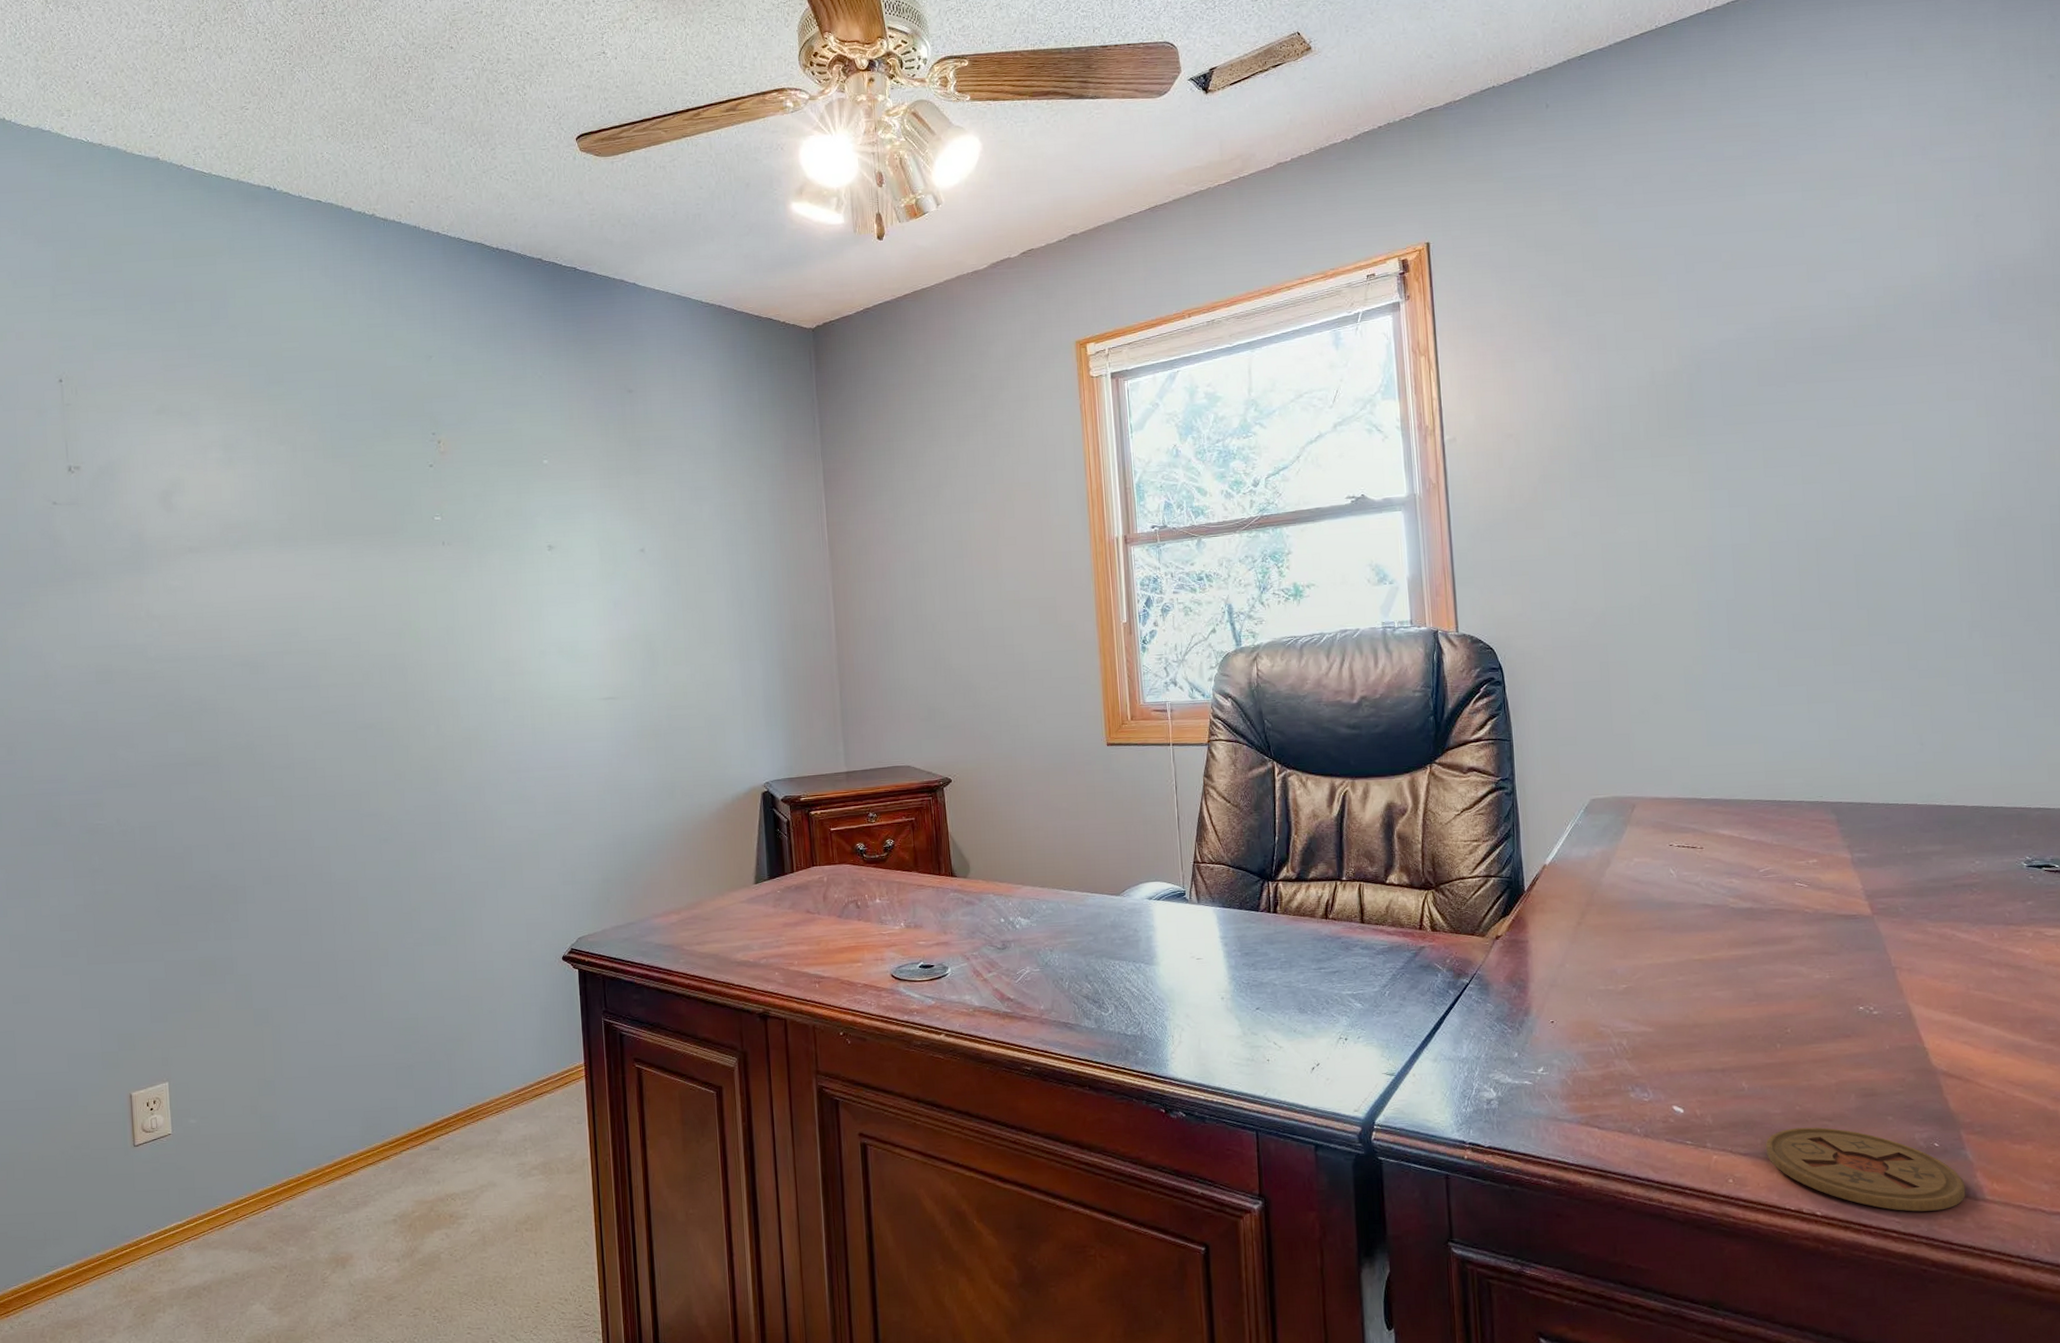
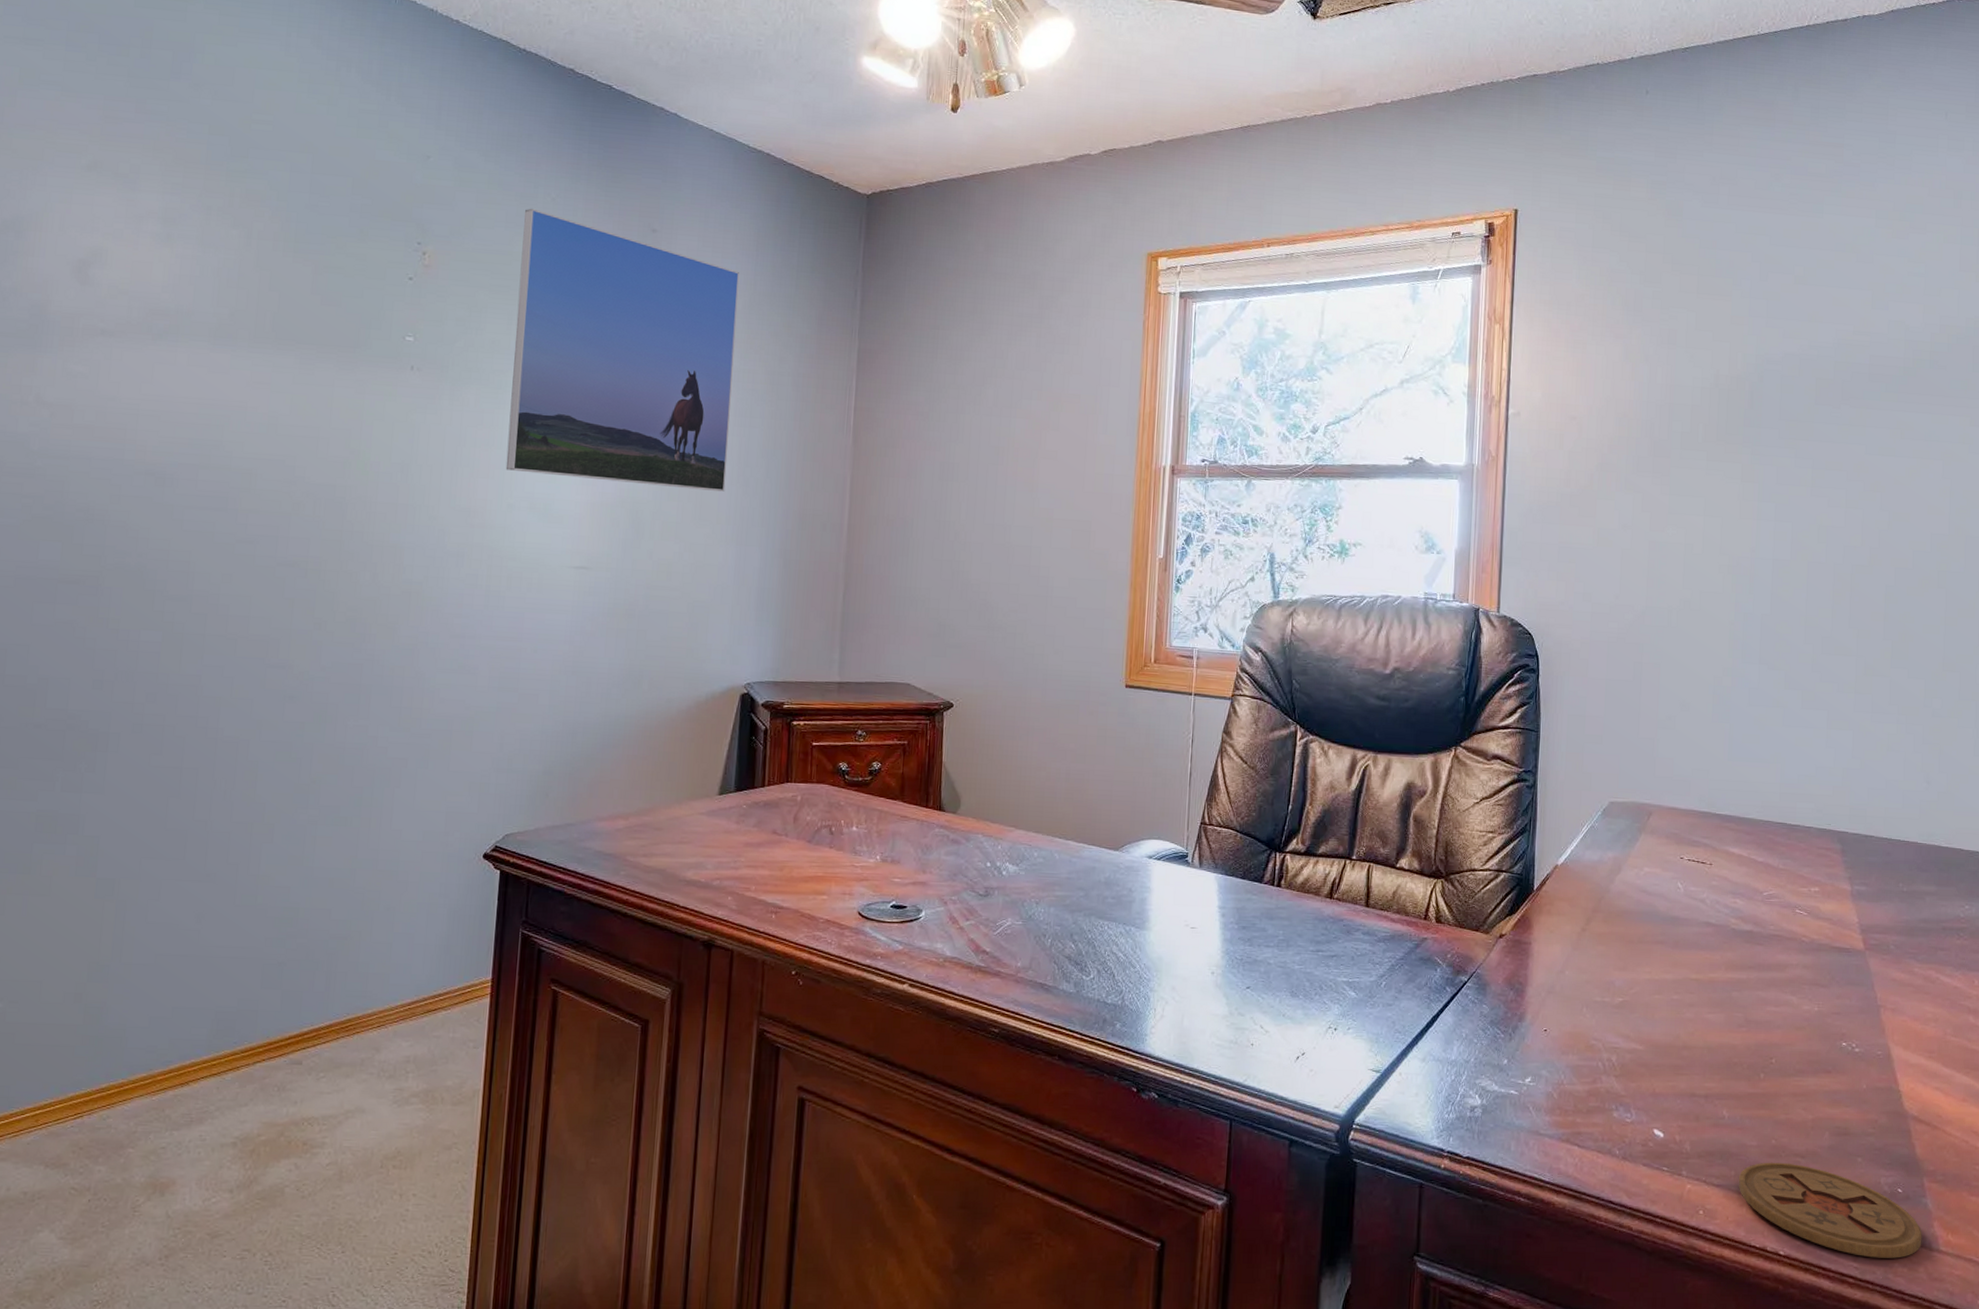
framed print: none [518,388,723,621] -> present [505,208,740,492]

